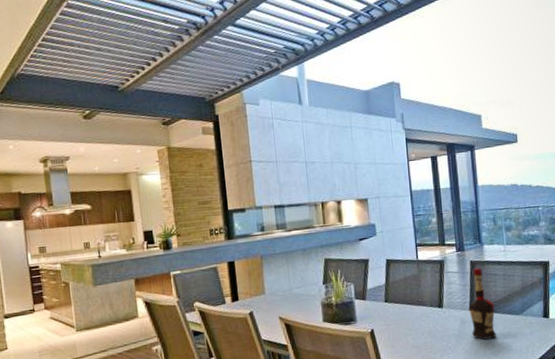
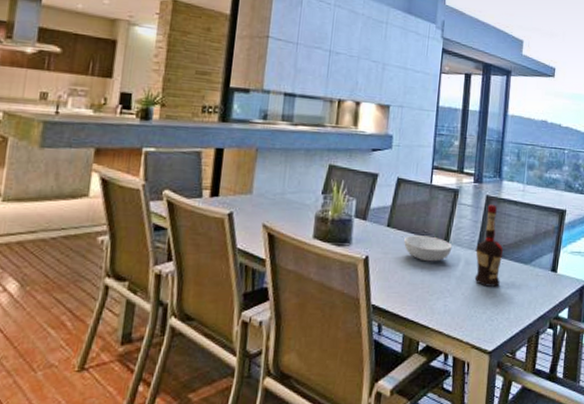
serving bowl: none [402,304,447,327] -> present [404,235,453,262]

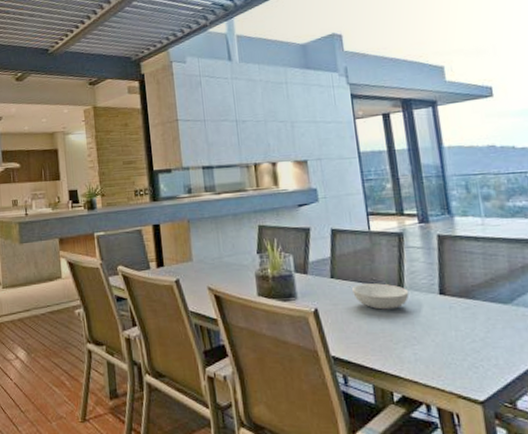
liquor: present [474,204,503,287] -> none [437,243,477,331]

